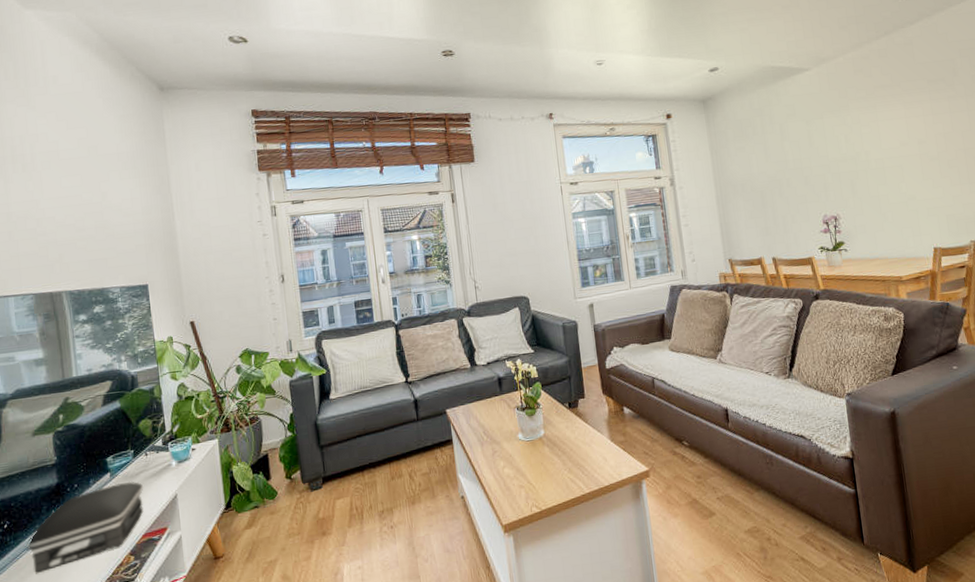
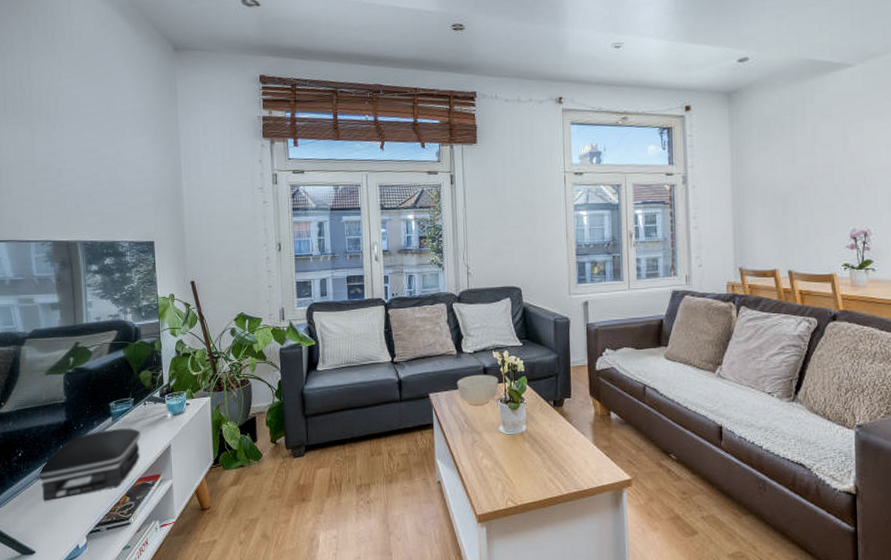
bowl: none [473,384,514,417] -> present [457,374,499,405]

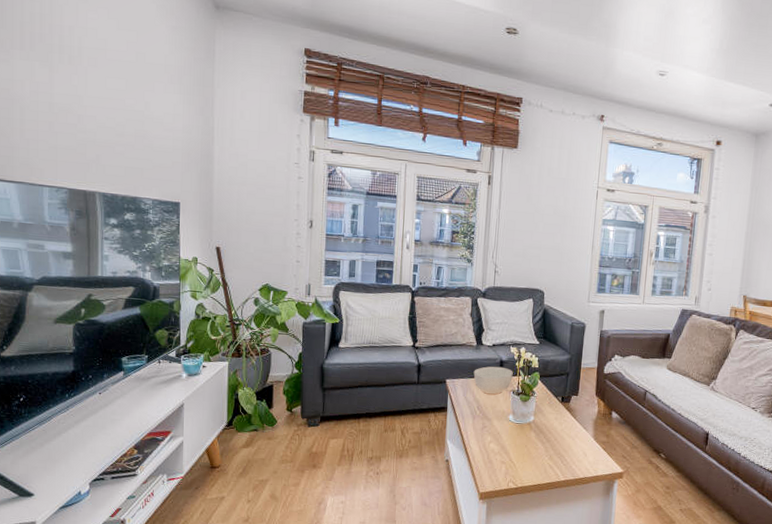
wireless router: present [38,427,142,502] -> none [40,383,154,448]

